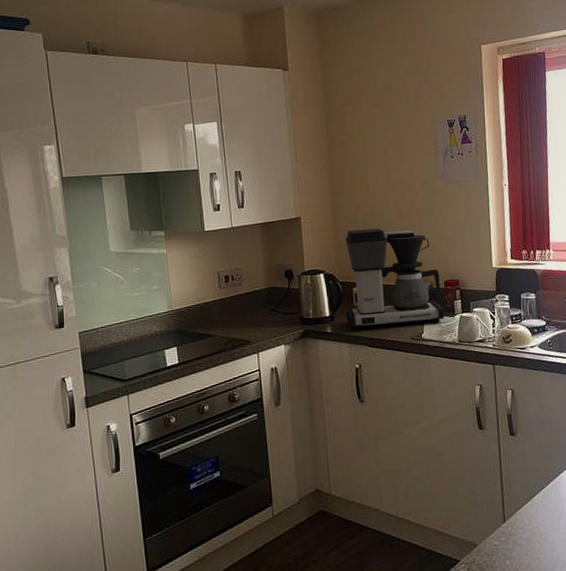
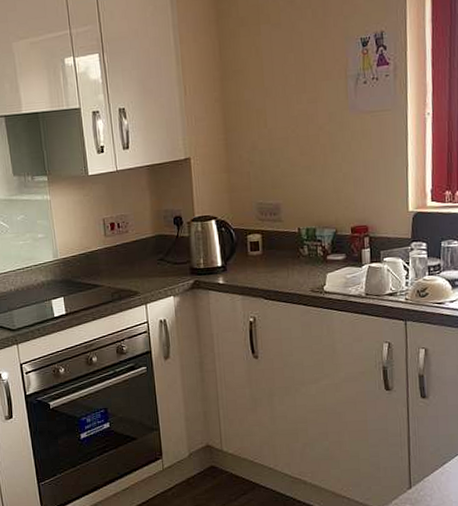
coffee maker: present [345,228,445,330] -> none [239,168,351,282]

